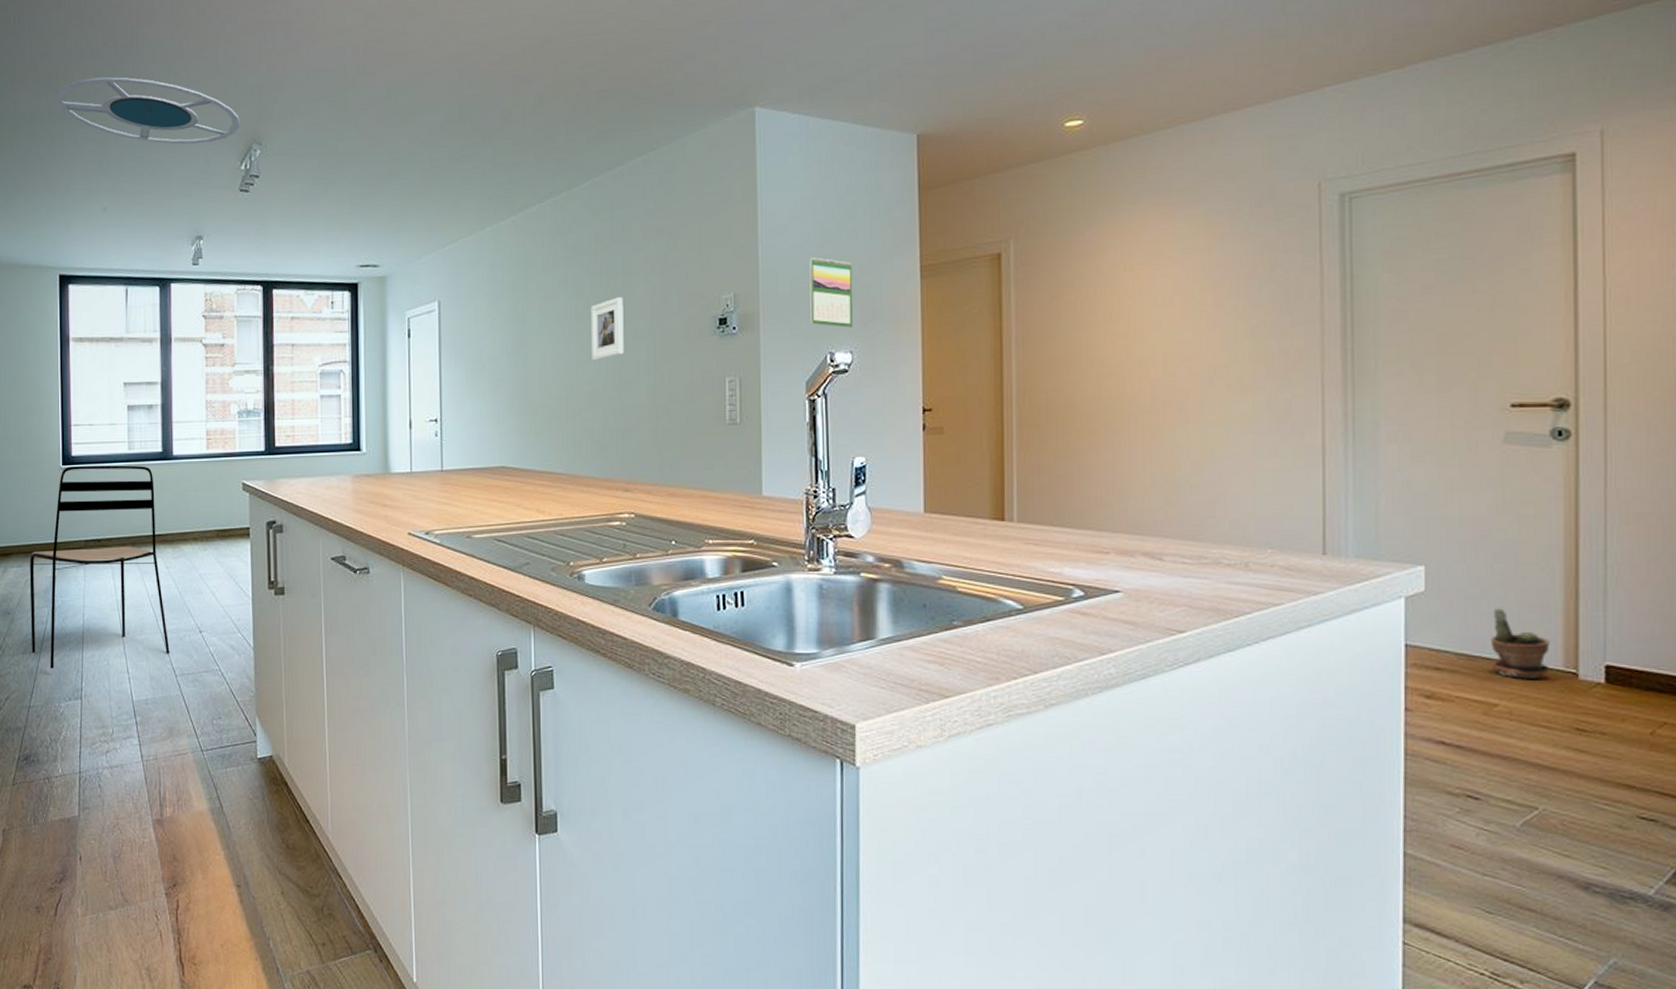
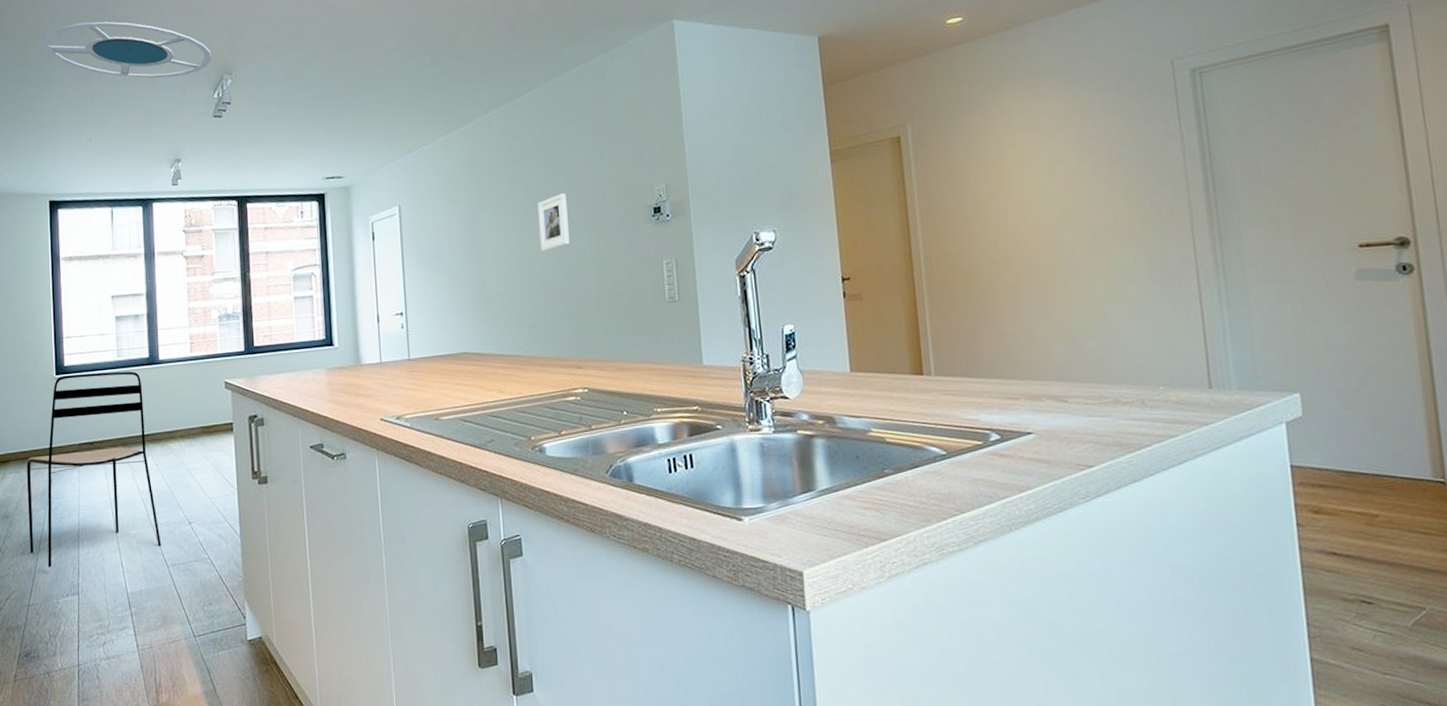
calendar: present [809,257,853,328] -> none [731,148,773,210]
potted plant: present [1490,607,1550,679] -> none [1364,426,1421,490]

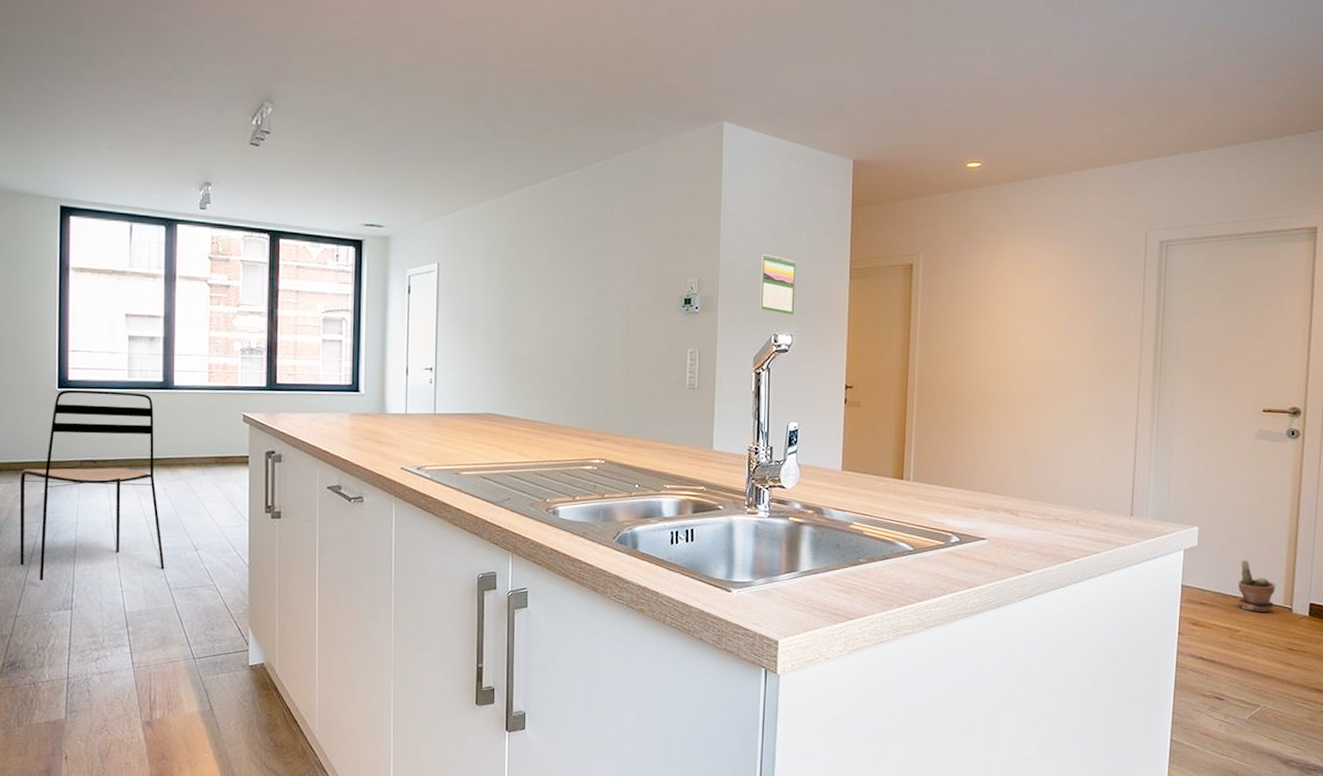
ceiling lamp: present [42,21,213,79] -> none [61,19,253,96]
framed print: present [537,193,570,252] -> none [574,273,604,327]
calendar: none [731,148,773,210] -> present [760,254,796,315]
potted plant: none [1364,426,1421,490] -> present [1237,559,1276,612]

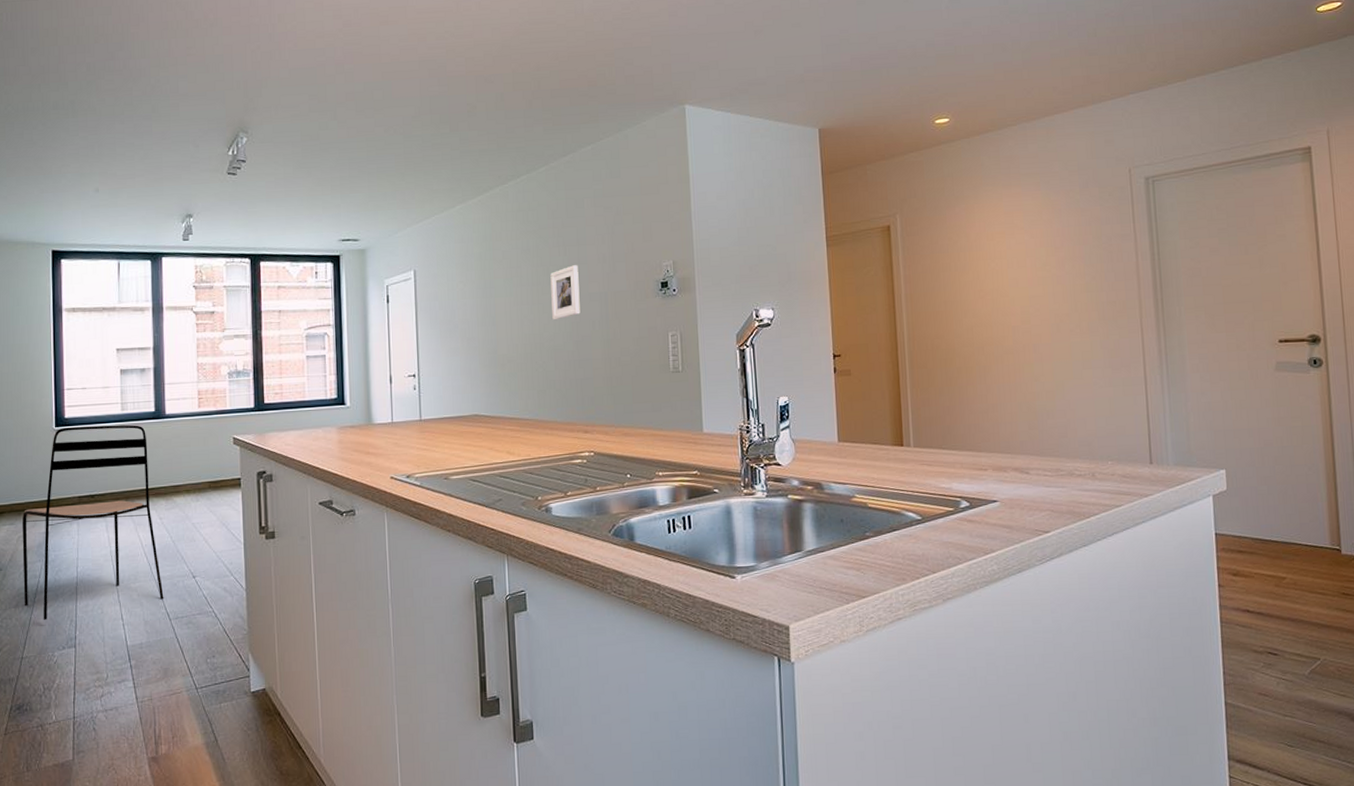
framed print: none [574,273,604,327] -> present [550,265,580,320]
calendar: present [760,254,796,315] -> none [735,230,773,288]
potted plant: present [1237,559,1276,612] -> none [1276,499,1321,556]

